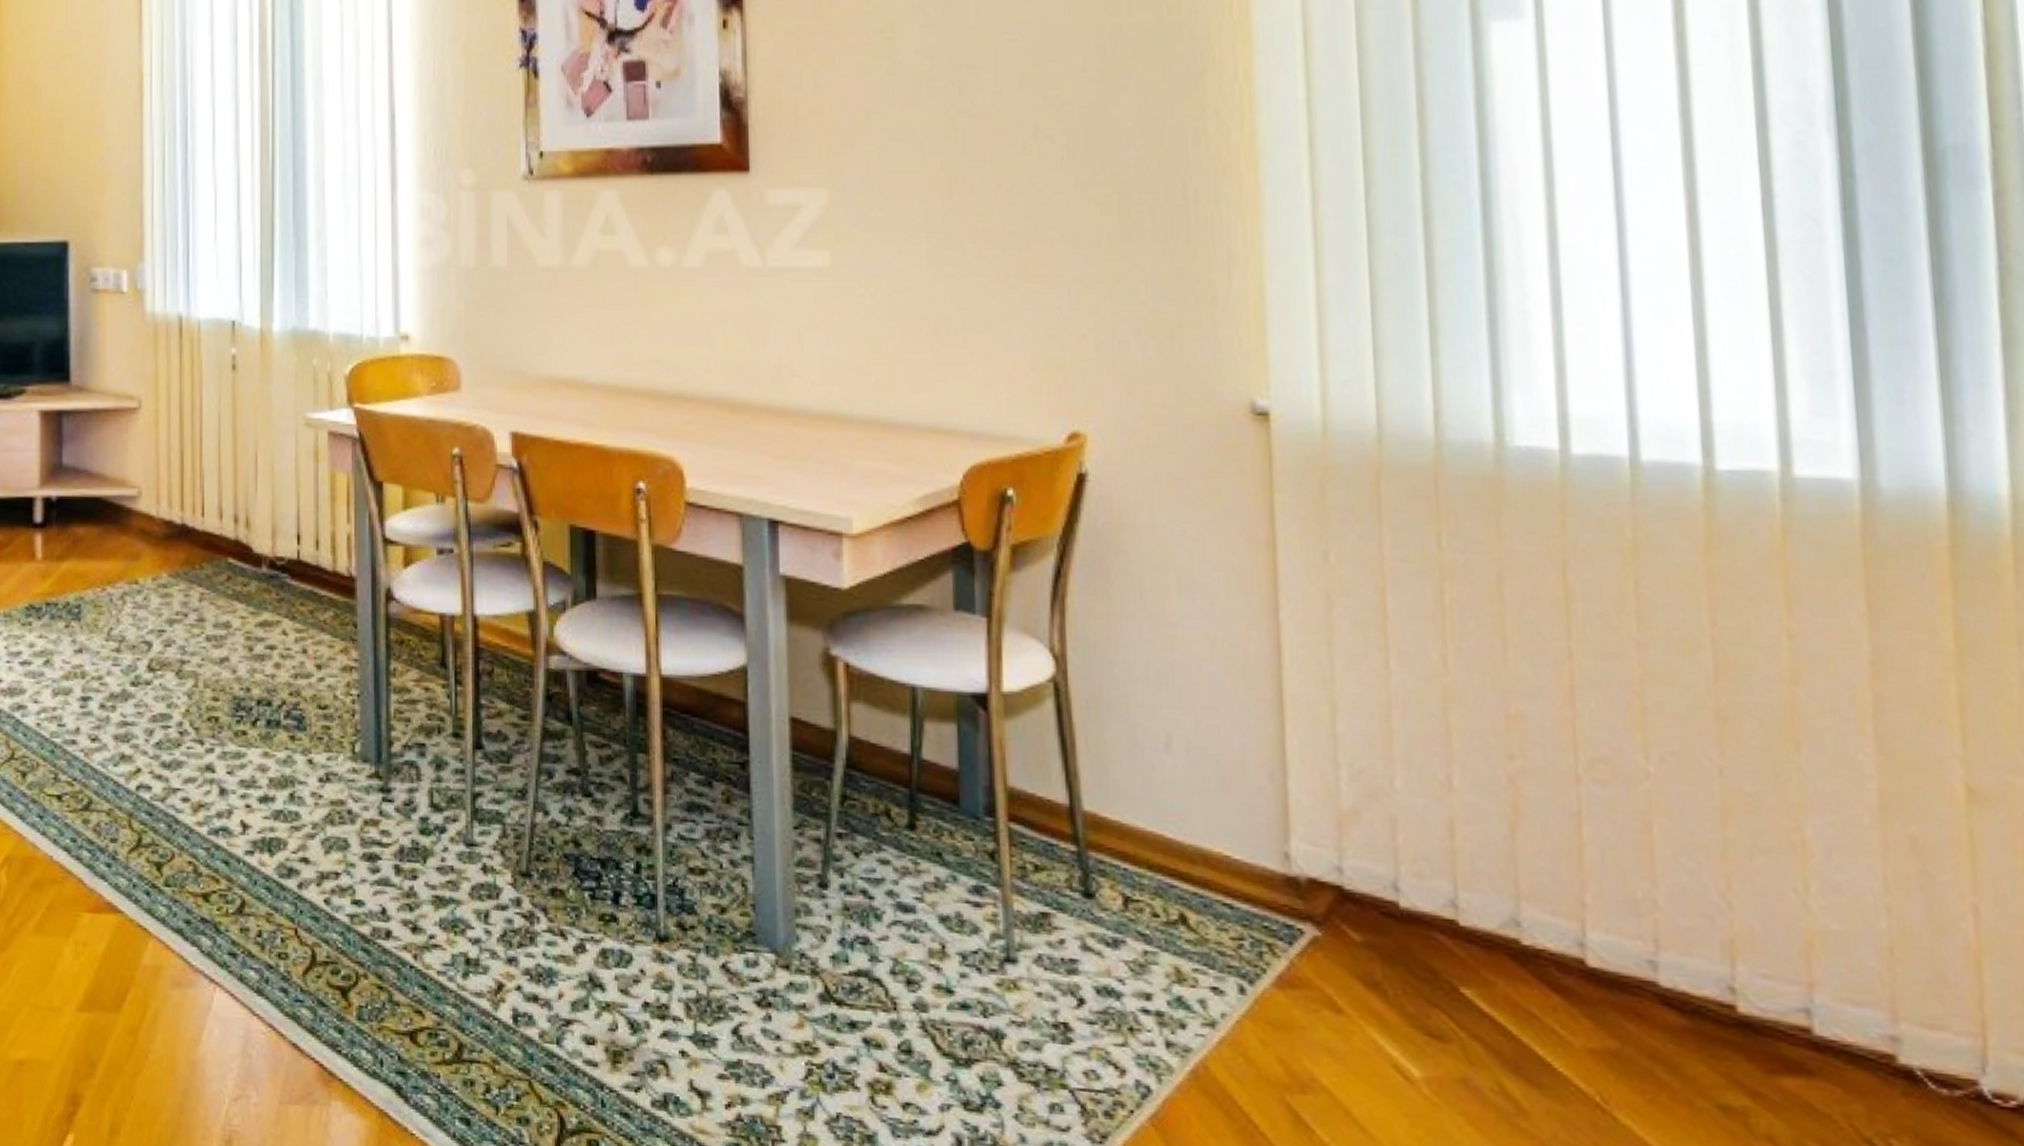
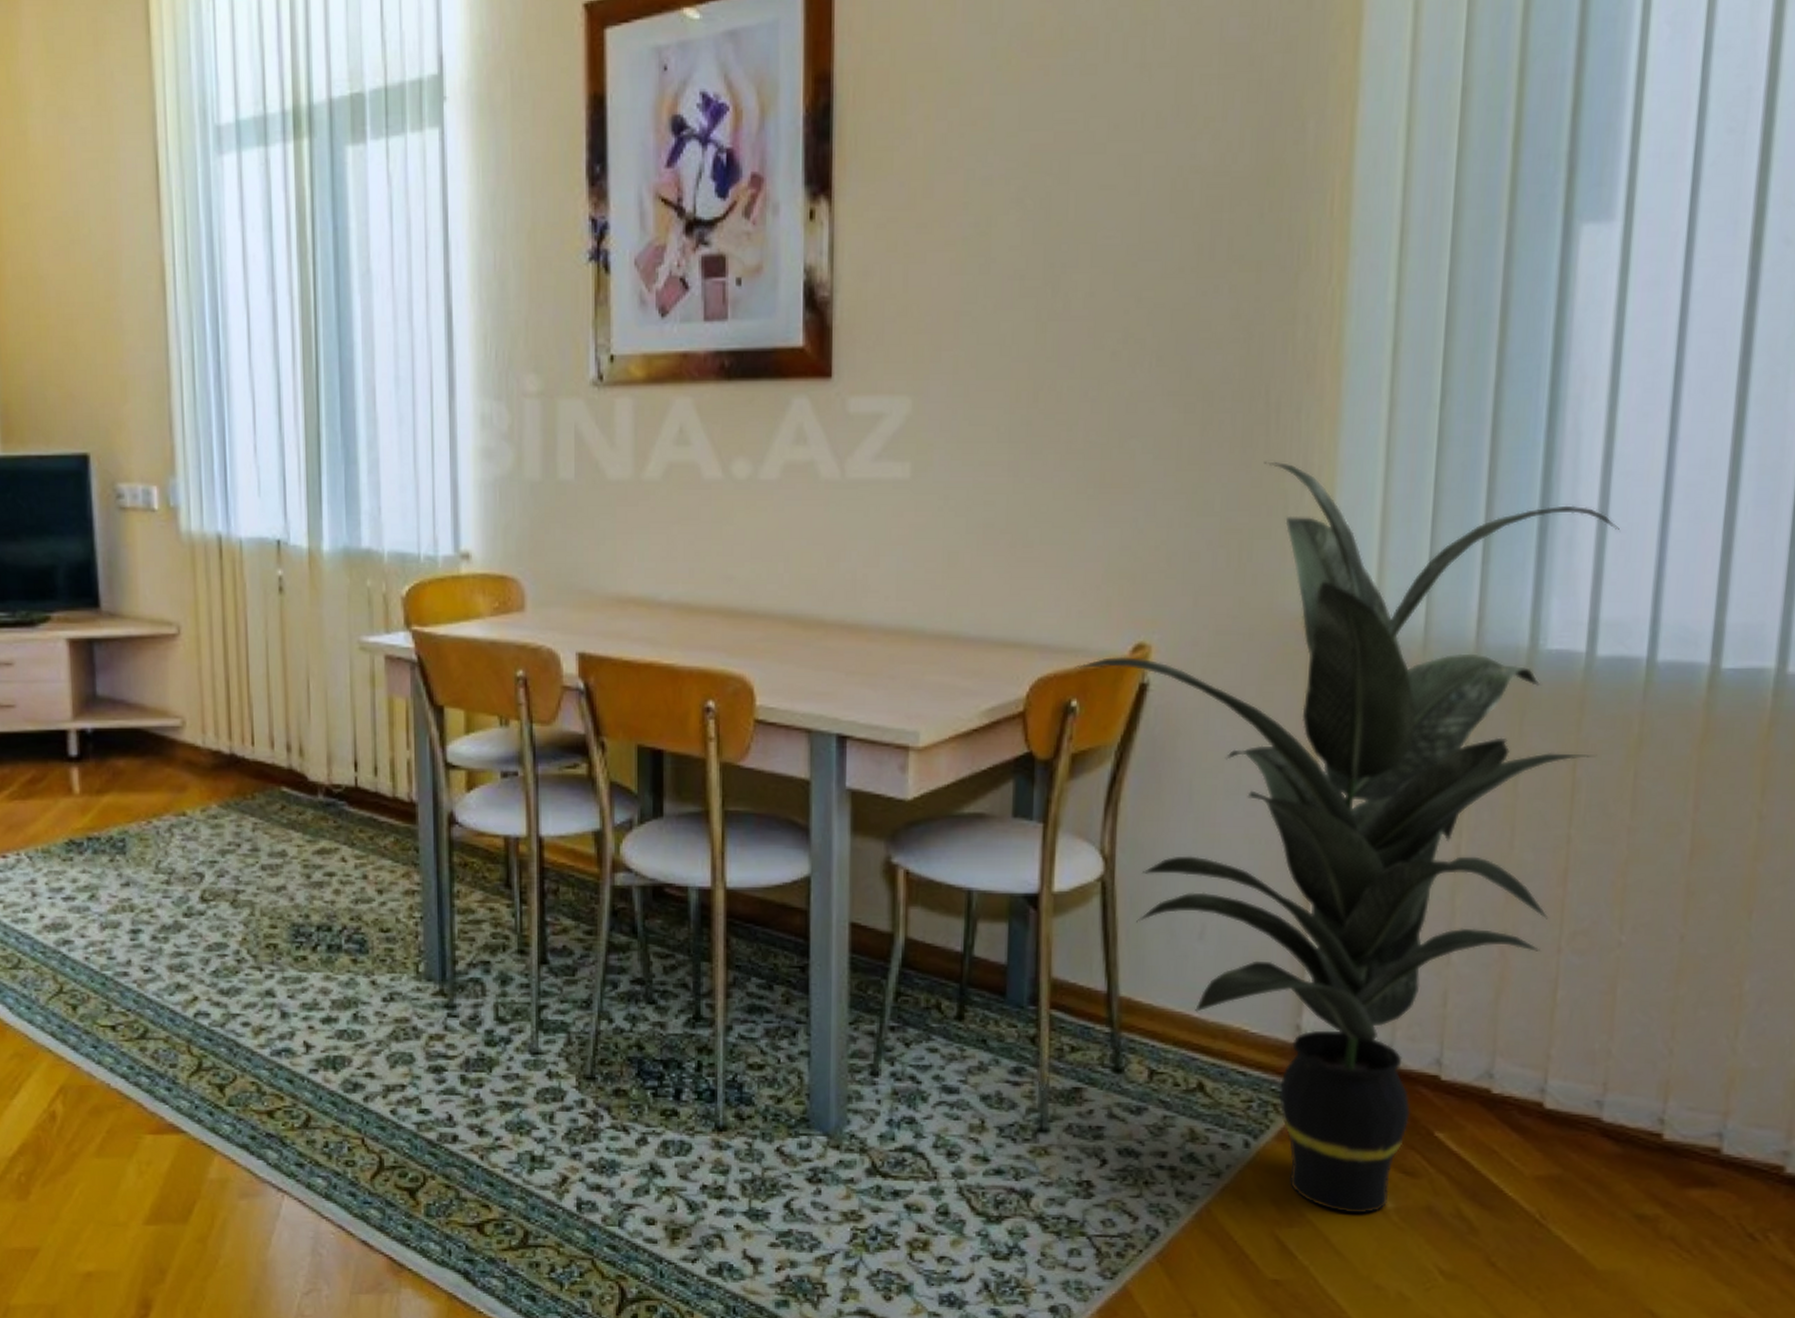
indoor plant: none [1008,251,1589,1083] -> present [1075,461,1620,1214]

